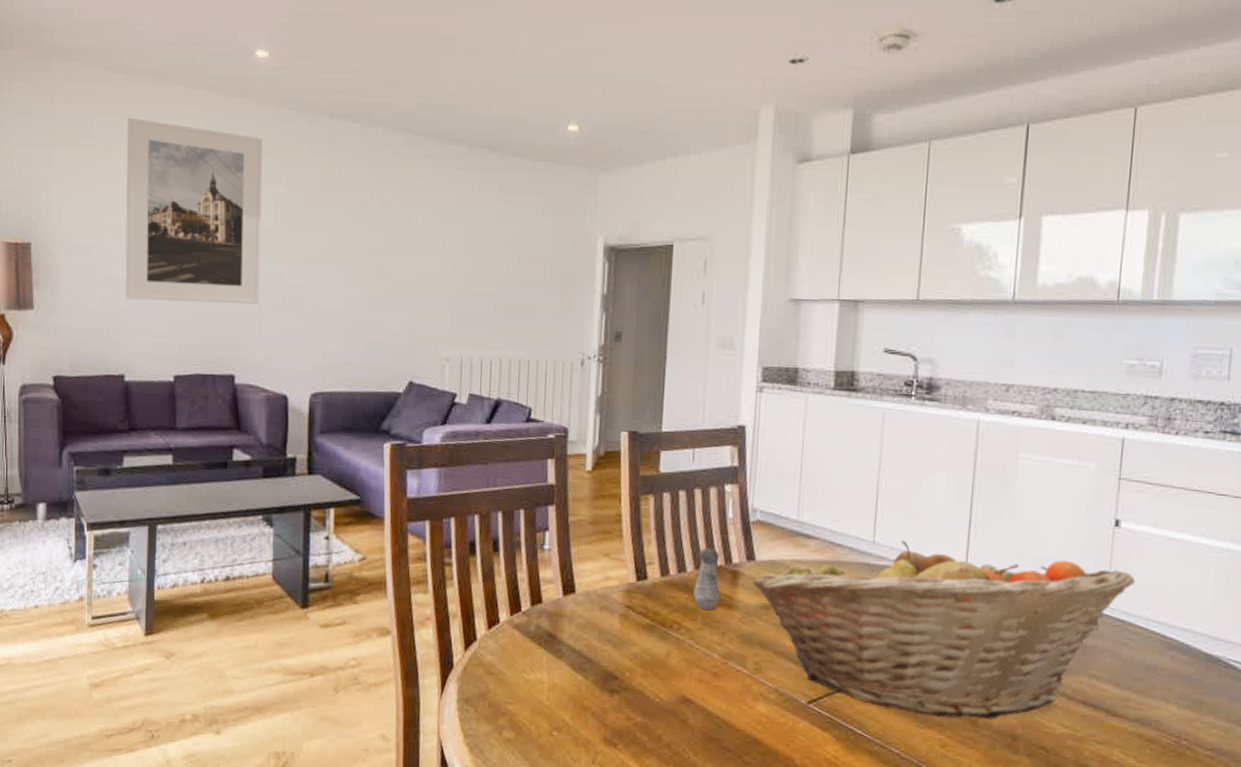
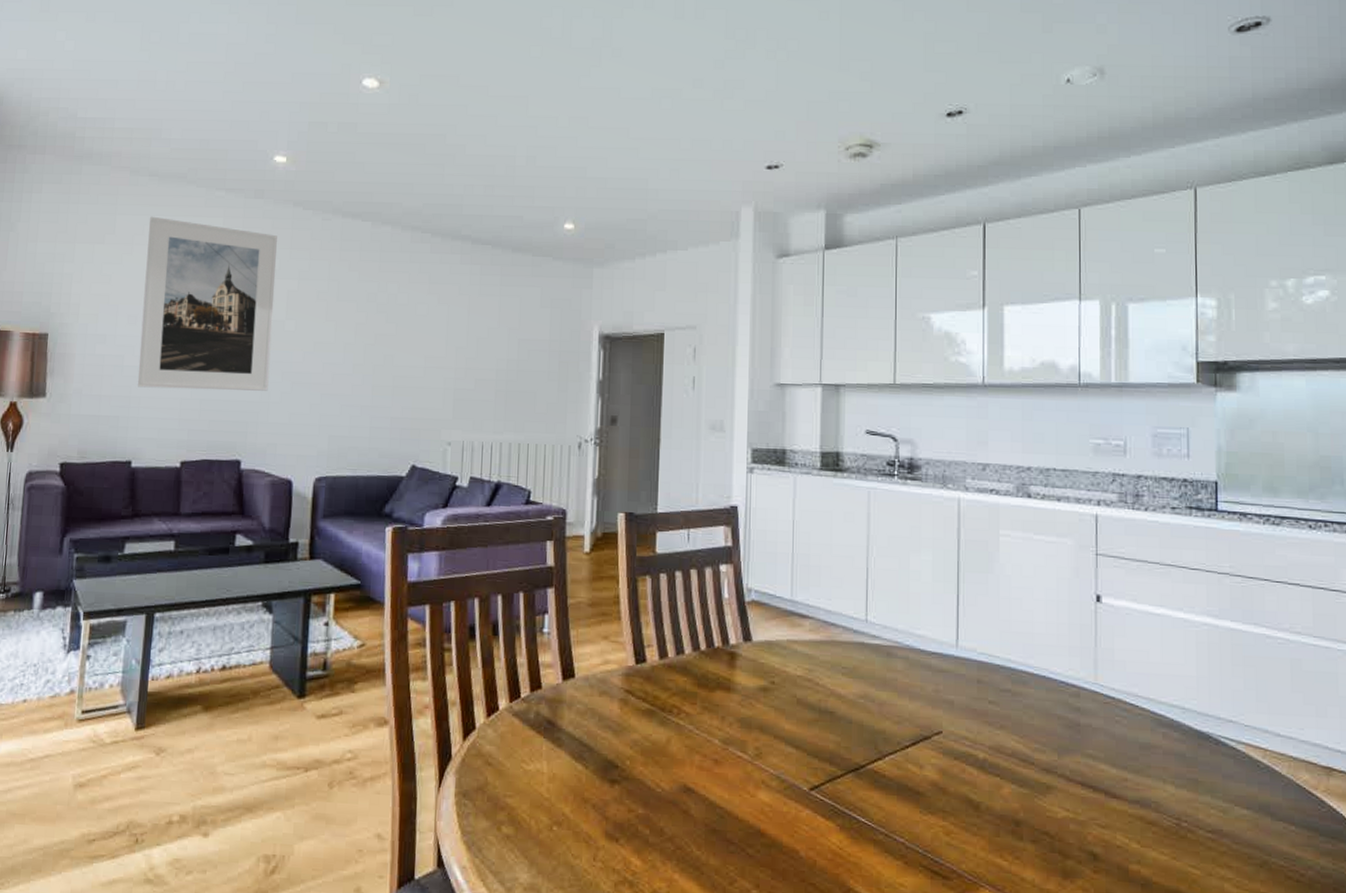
salt shaker: present [693,548,720,610] -> none [692,629,718,693]
fruit basket: present [753,539,1136,720] -> none [750,618,1122,804]

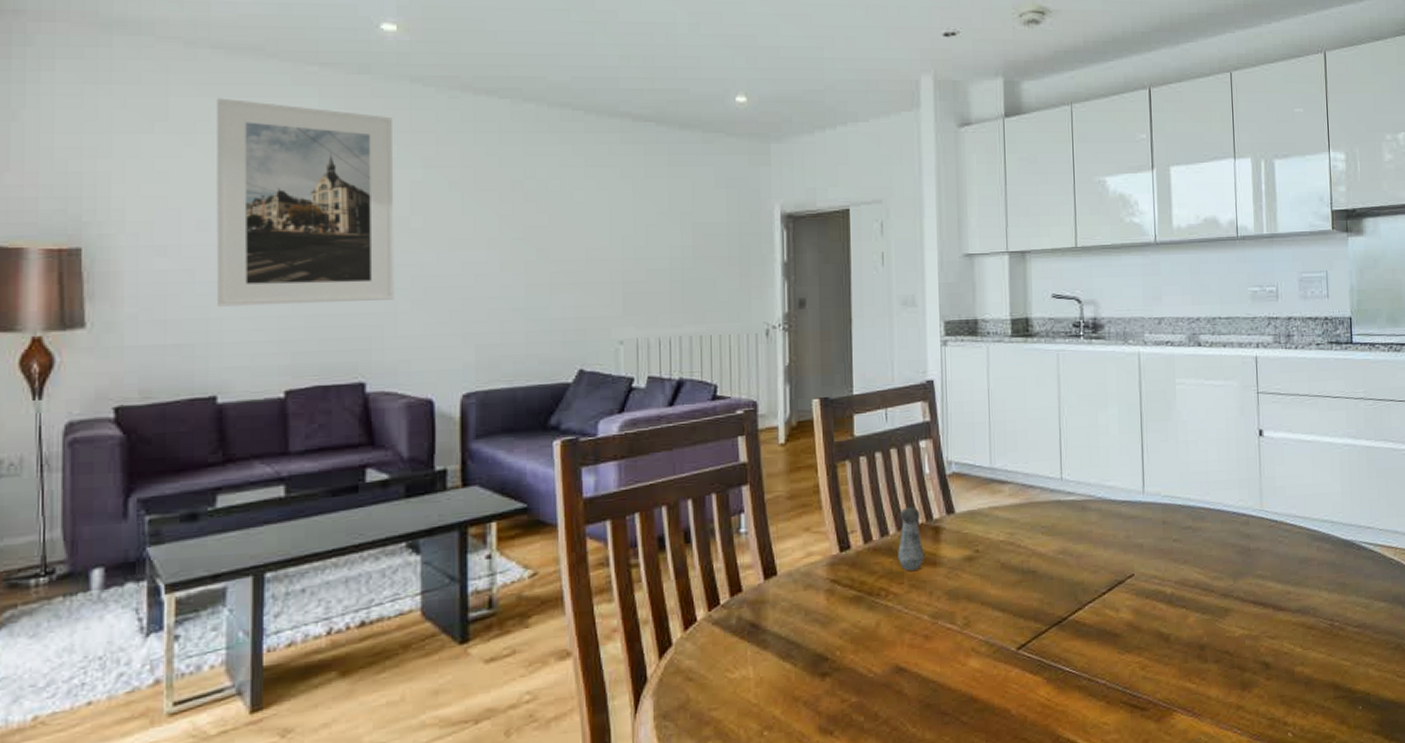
salt shaker: none [692,629,718,693] -> present [898,507,924,571]

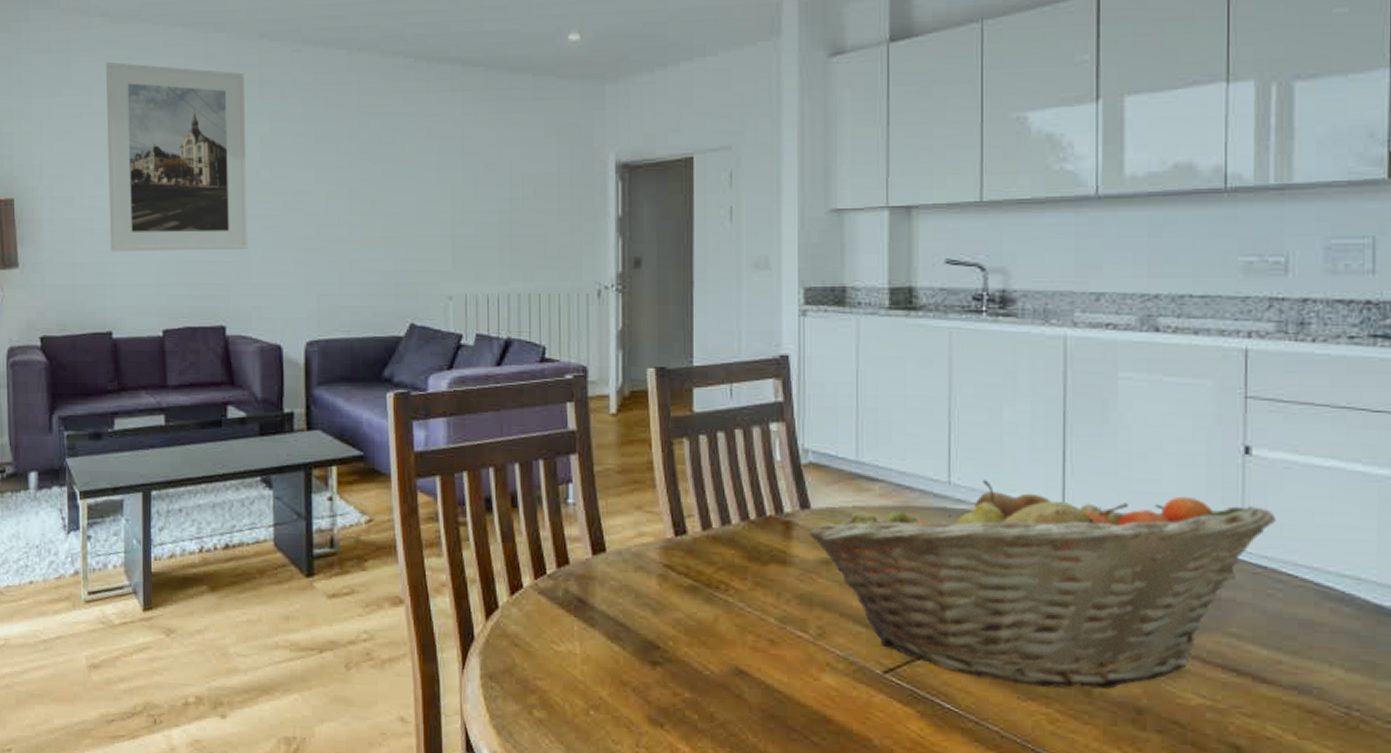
salt shaker: present [898,507,924,571] -> none [741,496,772,567]
fruit basket: none [954,472,1282,640] -> present [809,479,1277,689]

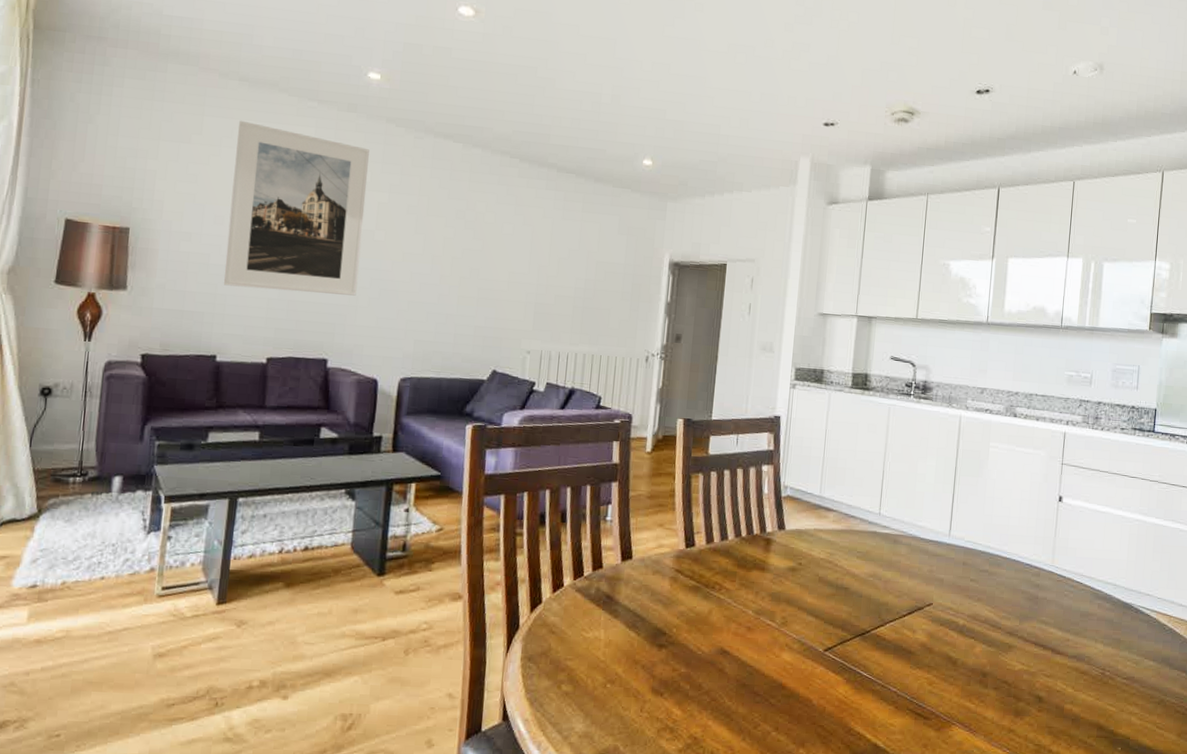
fruit basket: present [809,479,1277,689] -> none [782,512,1074,660]

